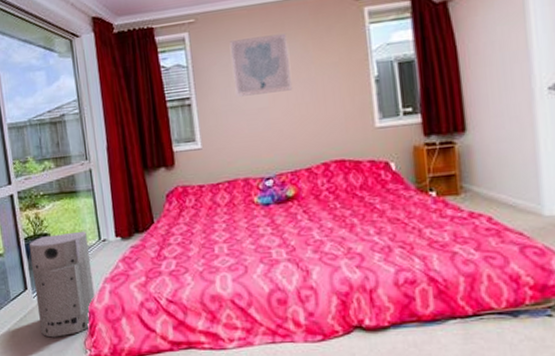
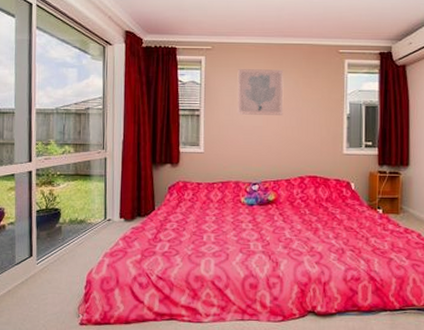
air purifier: present [29,231,95,338] -> none [39,210,95,301]

